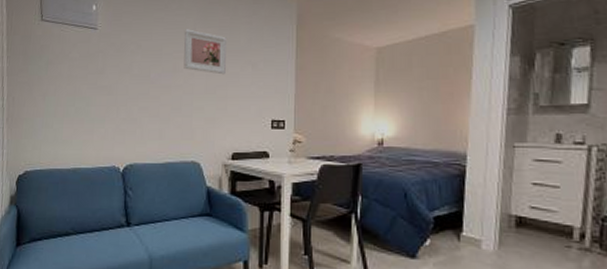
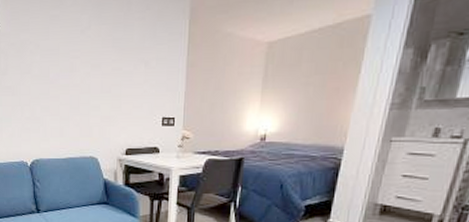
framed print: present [184,29,226,75] -> none [79,27,120,74]

